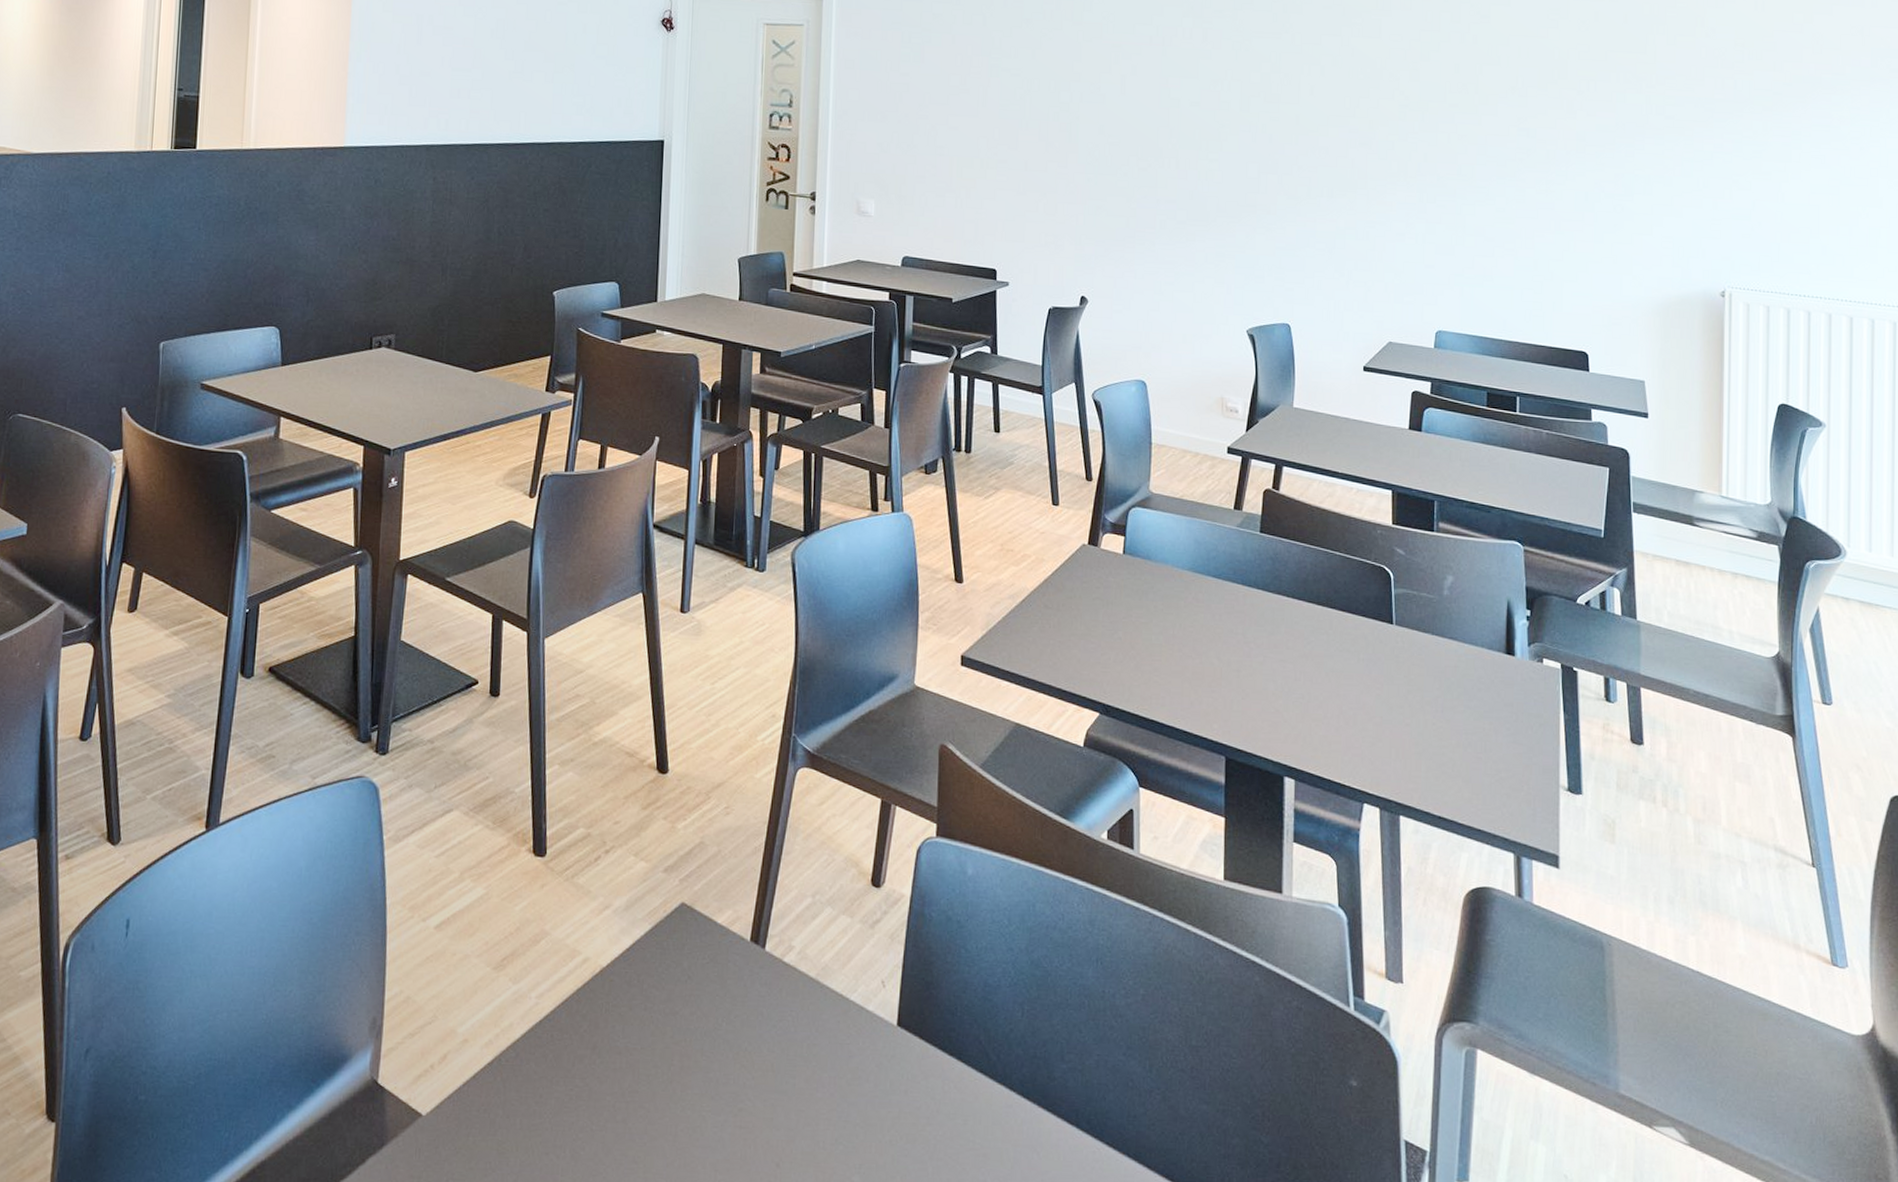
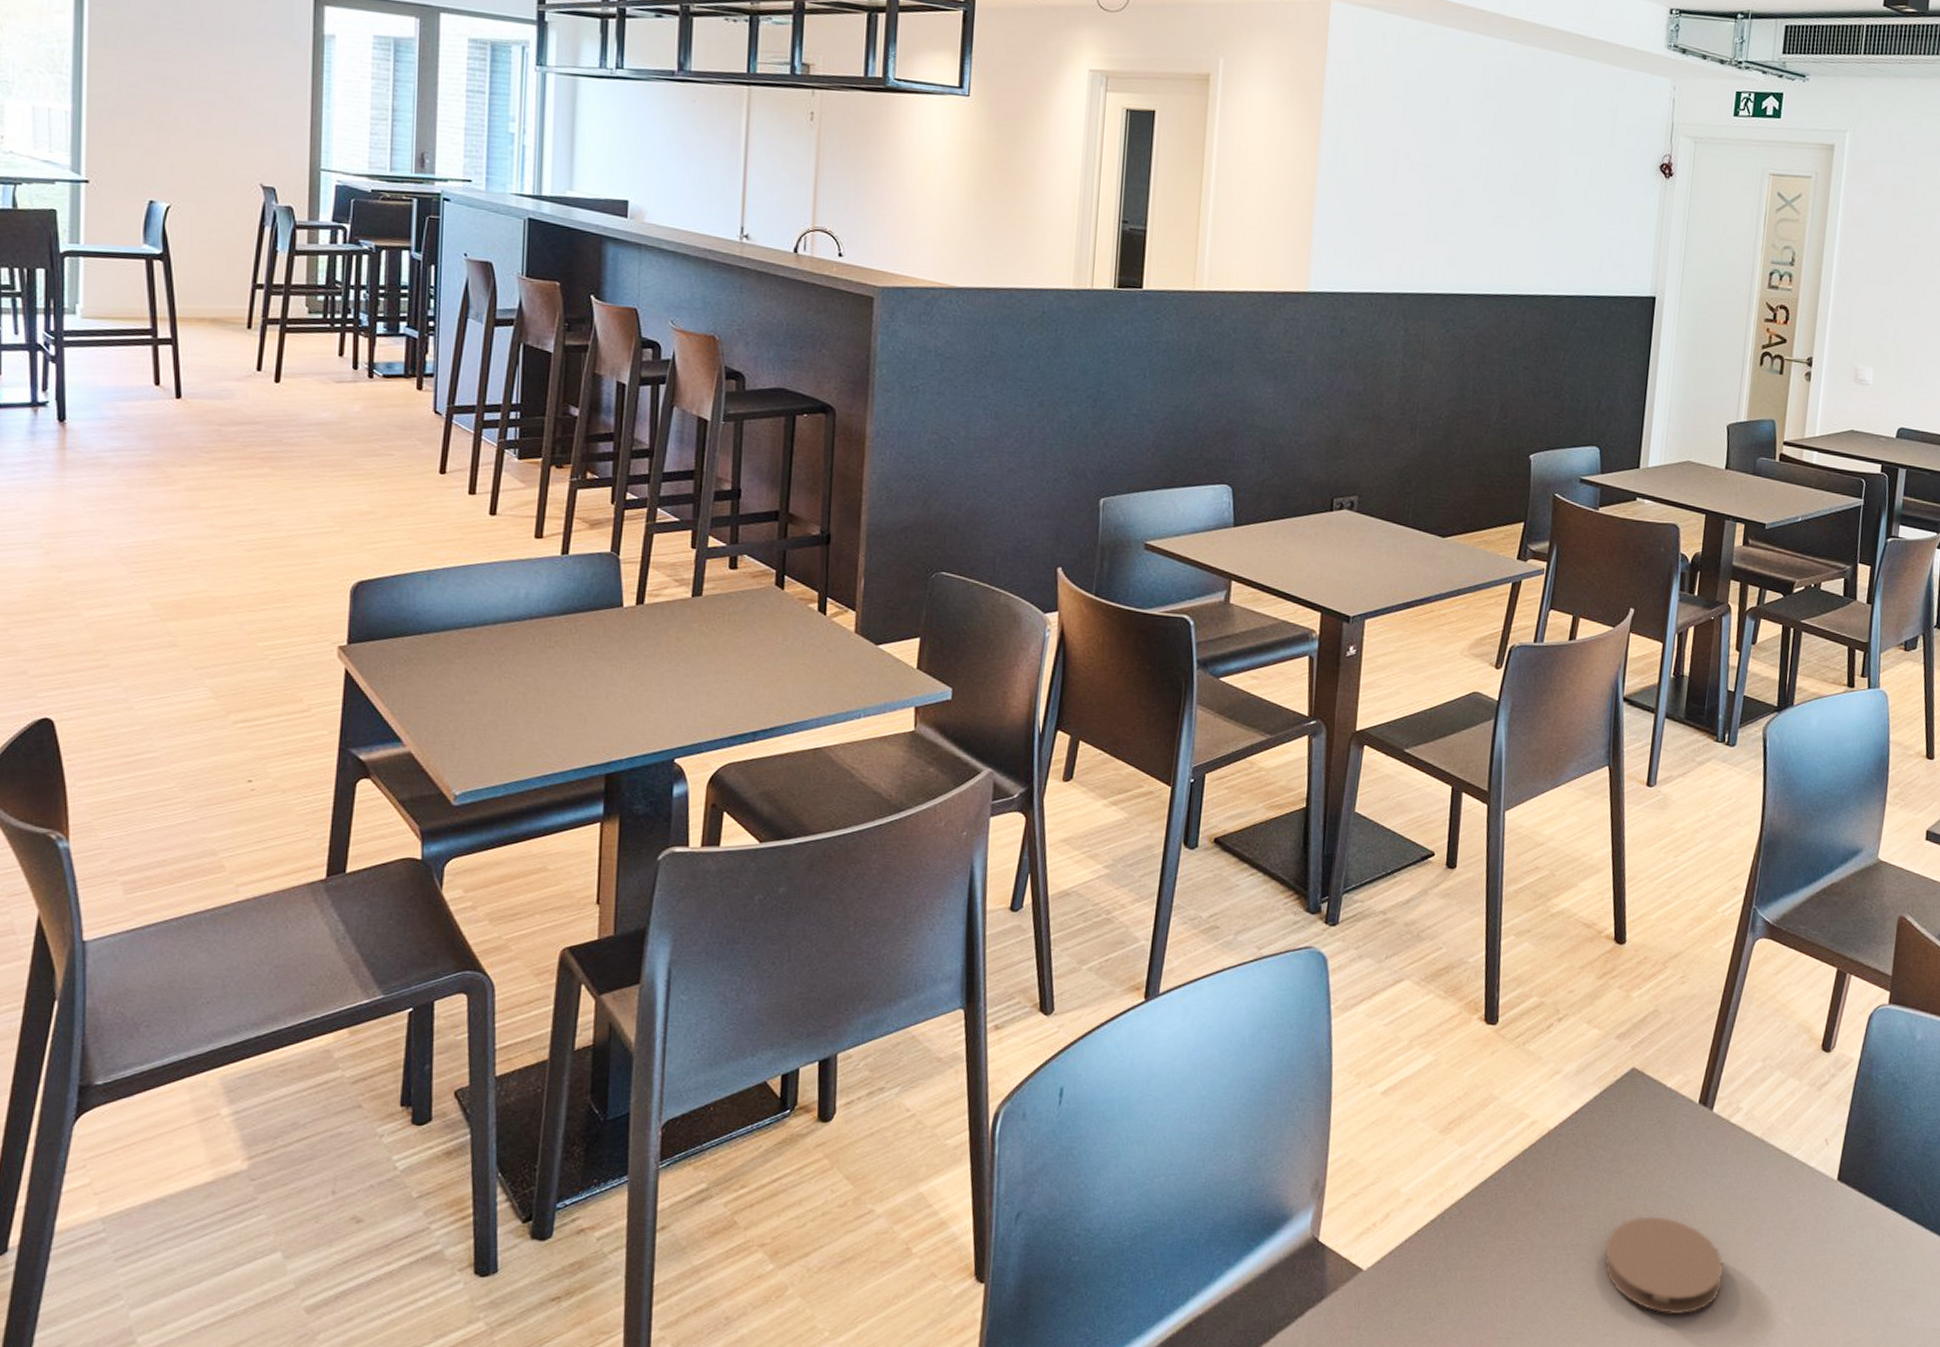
coaster: none [663,1062,786,1171] -> present [1604,1216,1724,1315]

